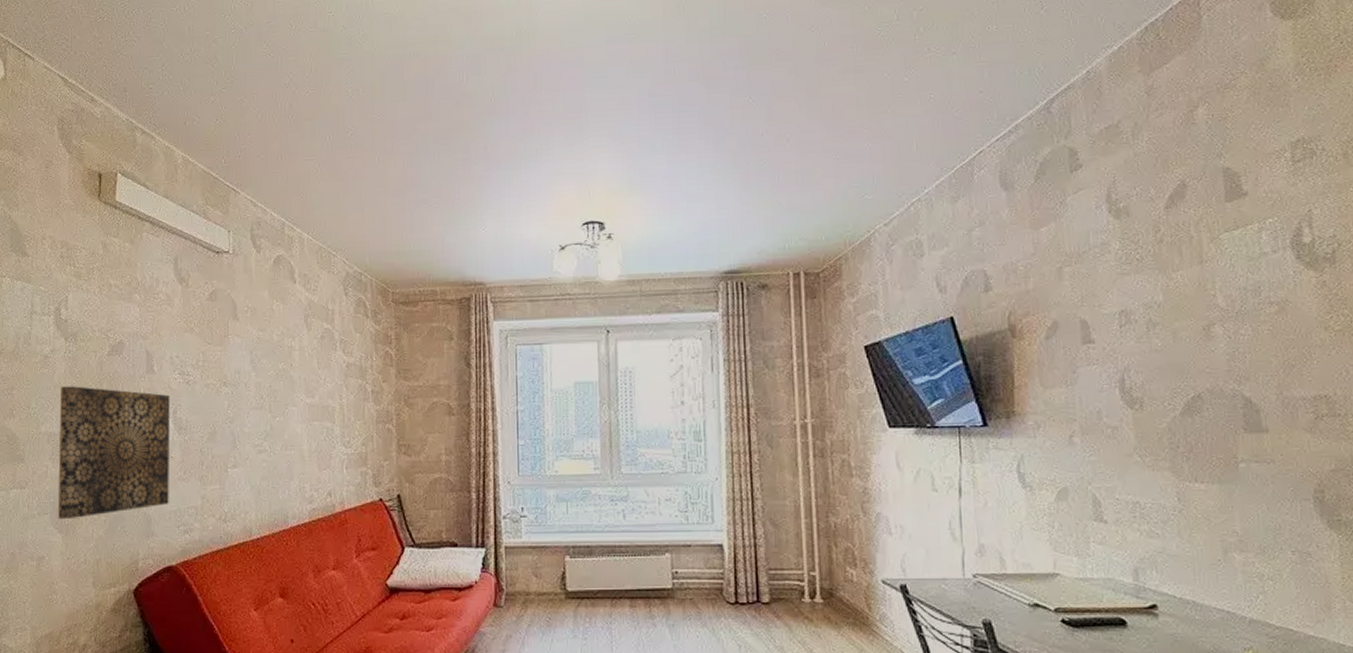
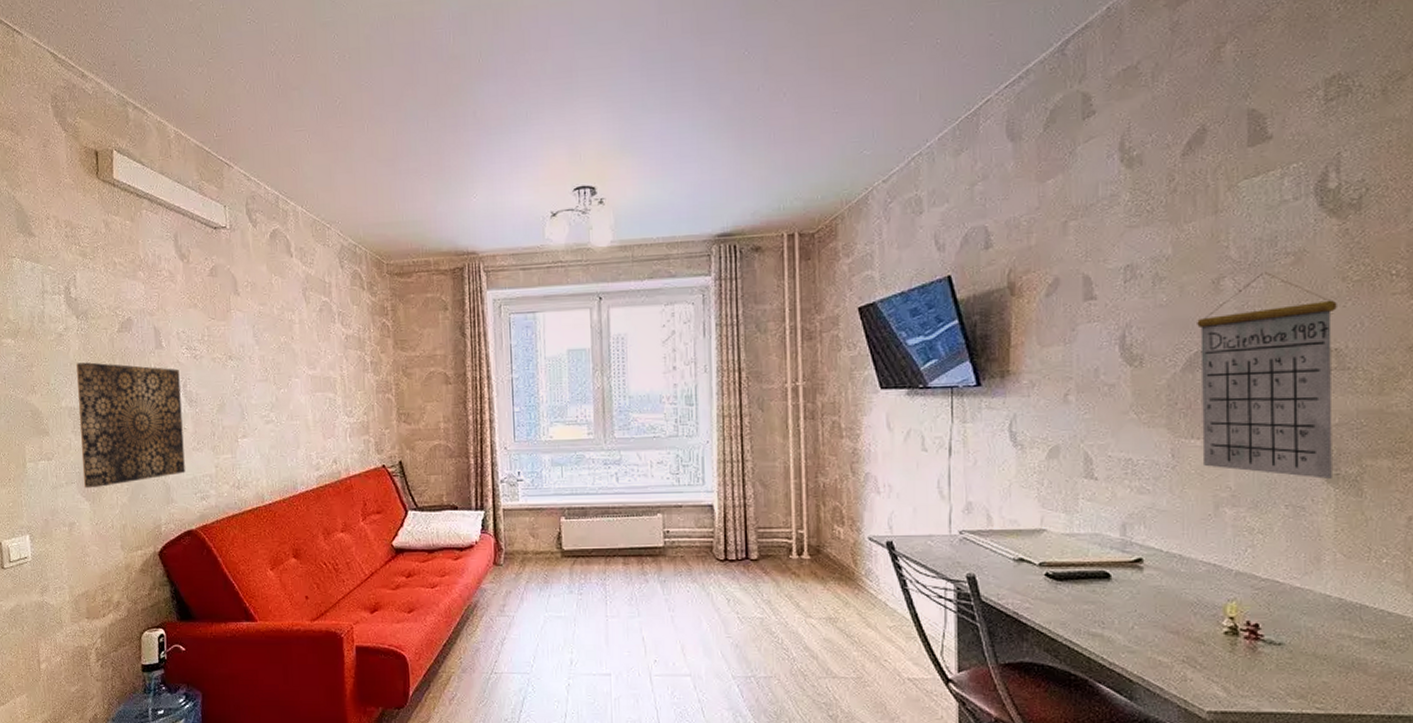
calendar: none [1192,319,1334,524] -> present [1197,271,1337,479]

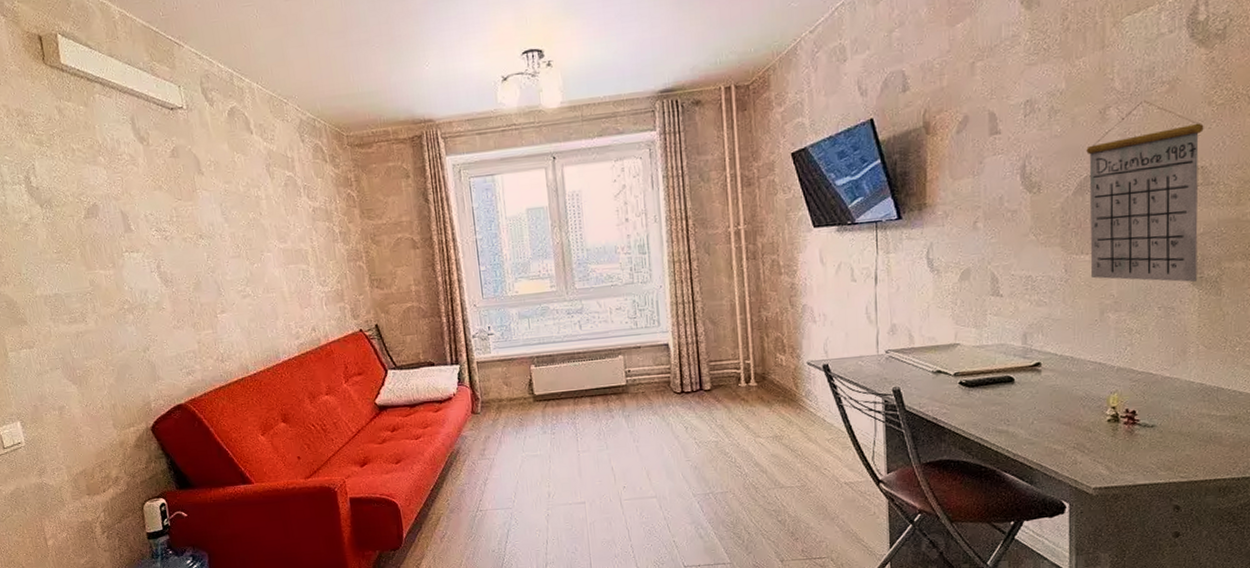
wall art: present [76,362,185,489] -> none [46,250,169,373]

